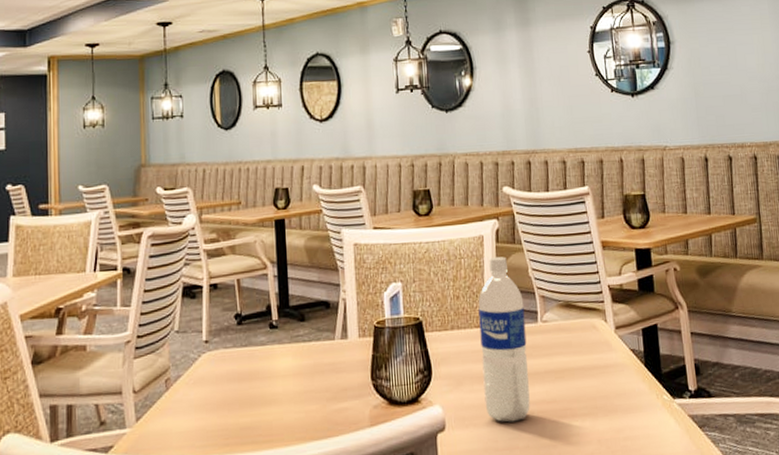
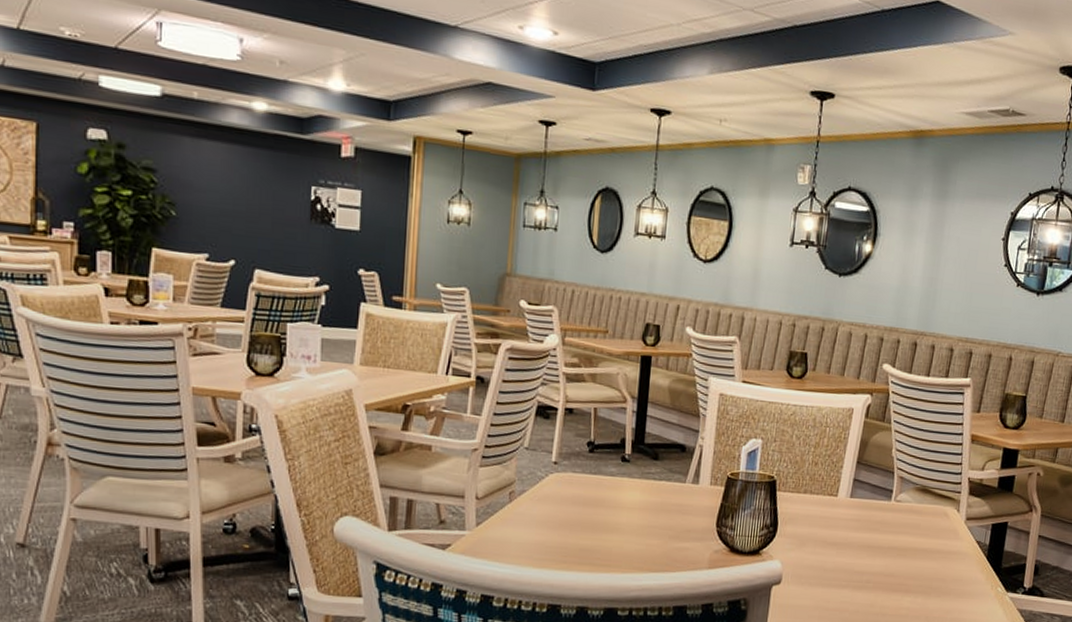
water bottle: present [478,257,530,423] -> none [824,431,882,588]

